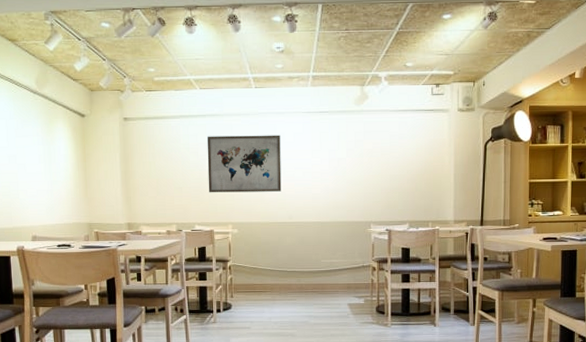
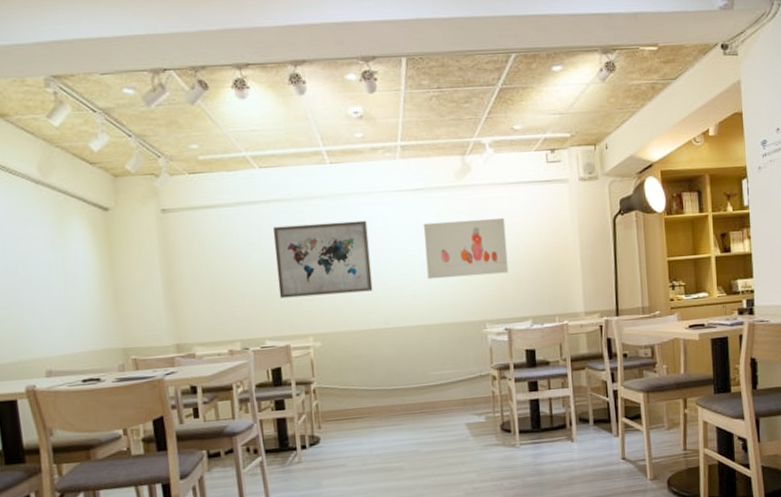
wall art: none [325,138,393,185] -> present [423,217,509,280]

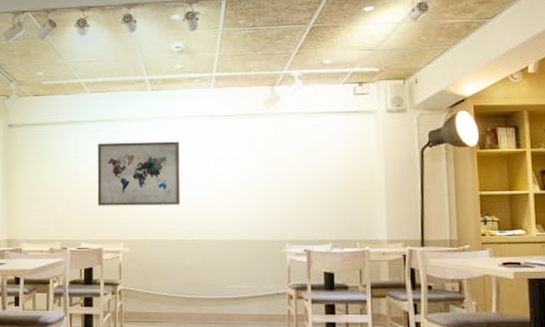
wall art: present [423,217,509,280] -> none [231,144,311,198]

